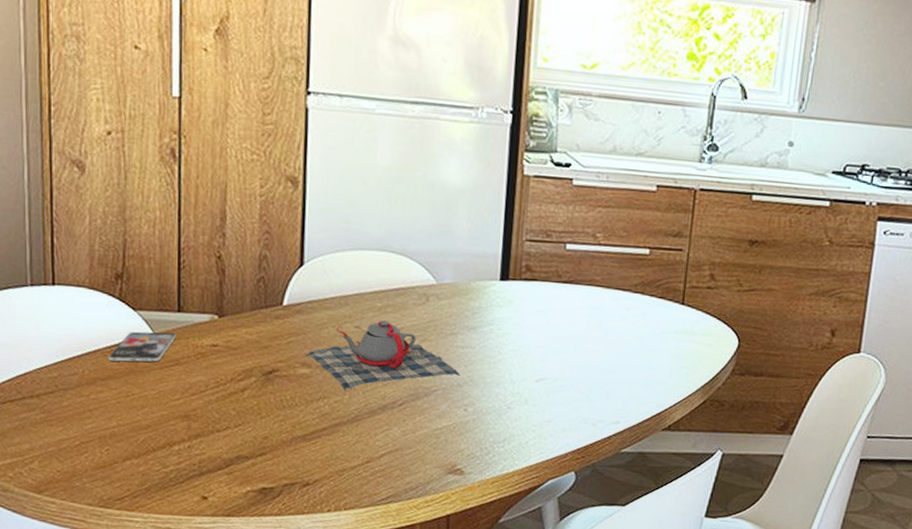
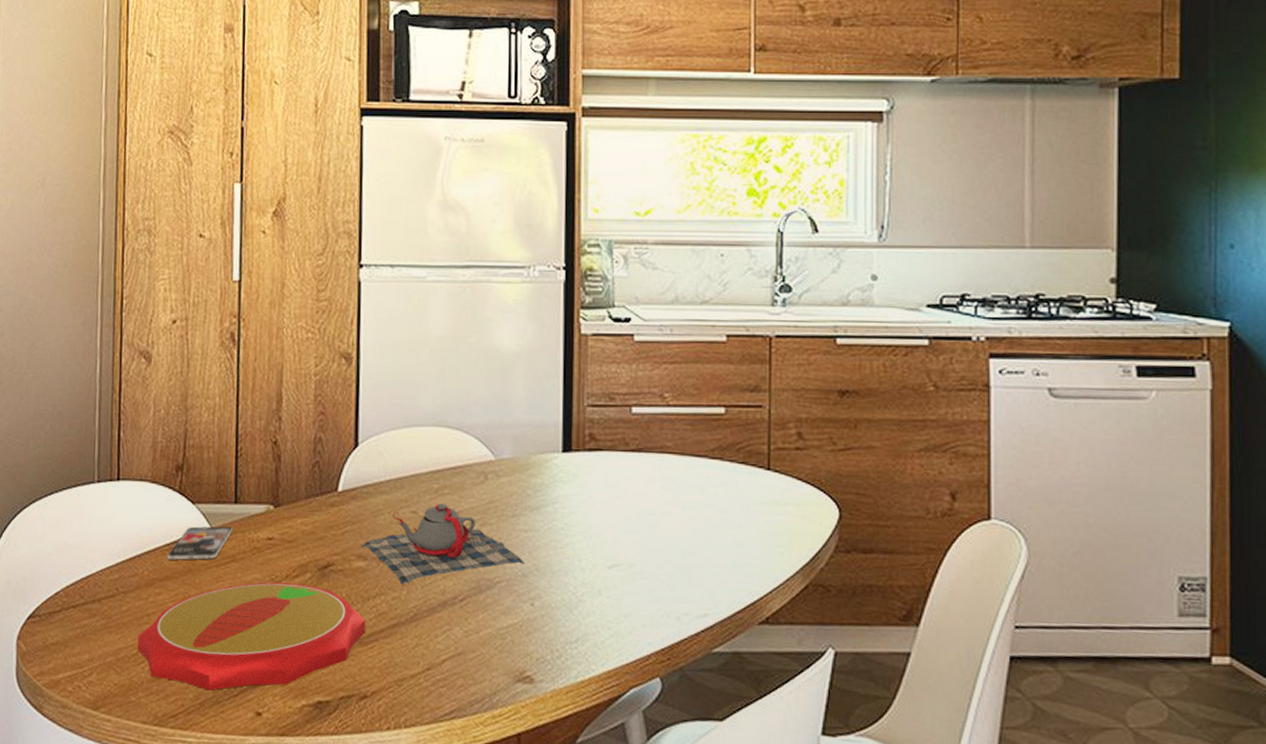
plate: none [80,384,309,478] -> present [137,582,365,691]

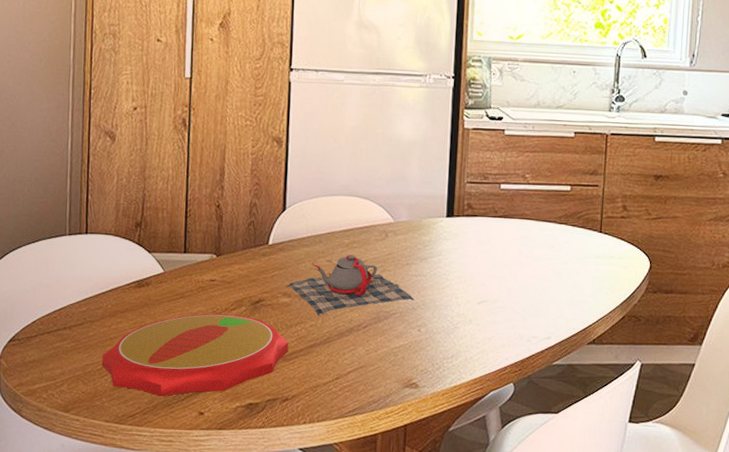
smartphone: present [166,526,233,560] -> none [127,270,182,297]

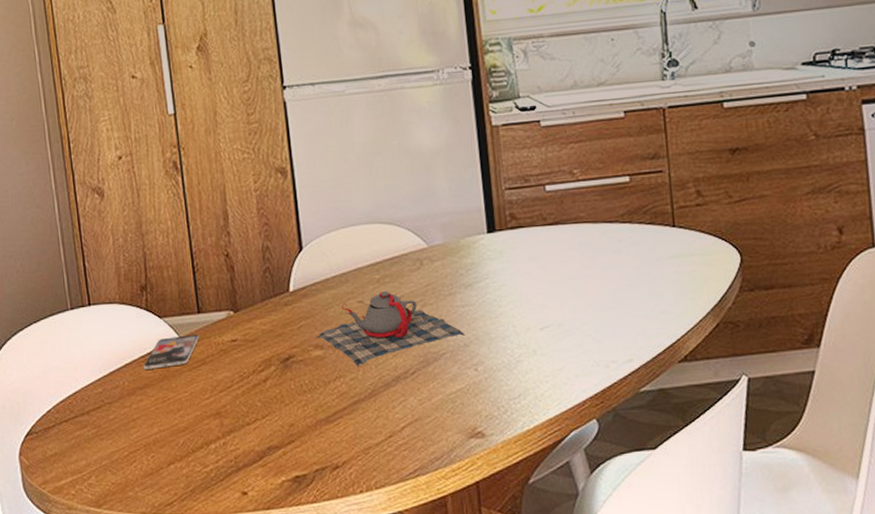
plate: present [101,313,288,396] -> none [127,376,330,479]
smartphone: none [127,270,182,297] -> present [143,334,199,370]

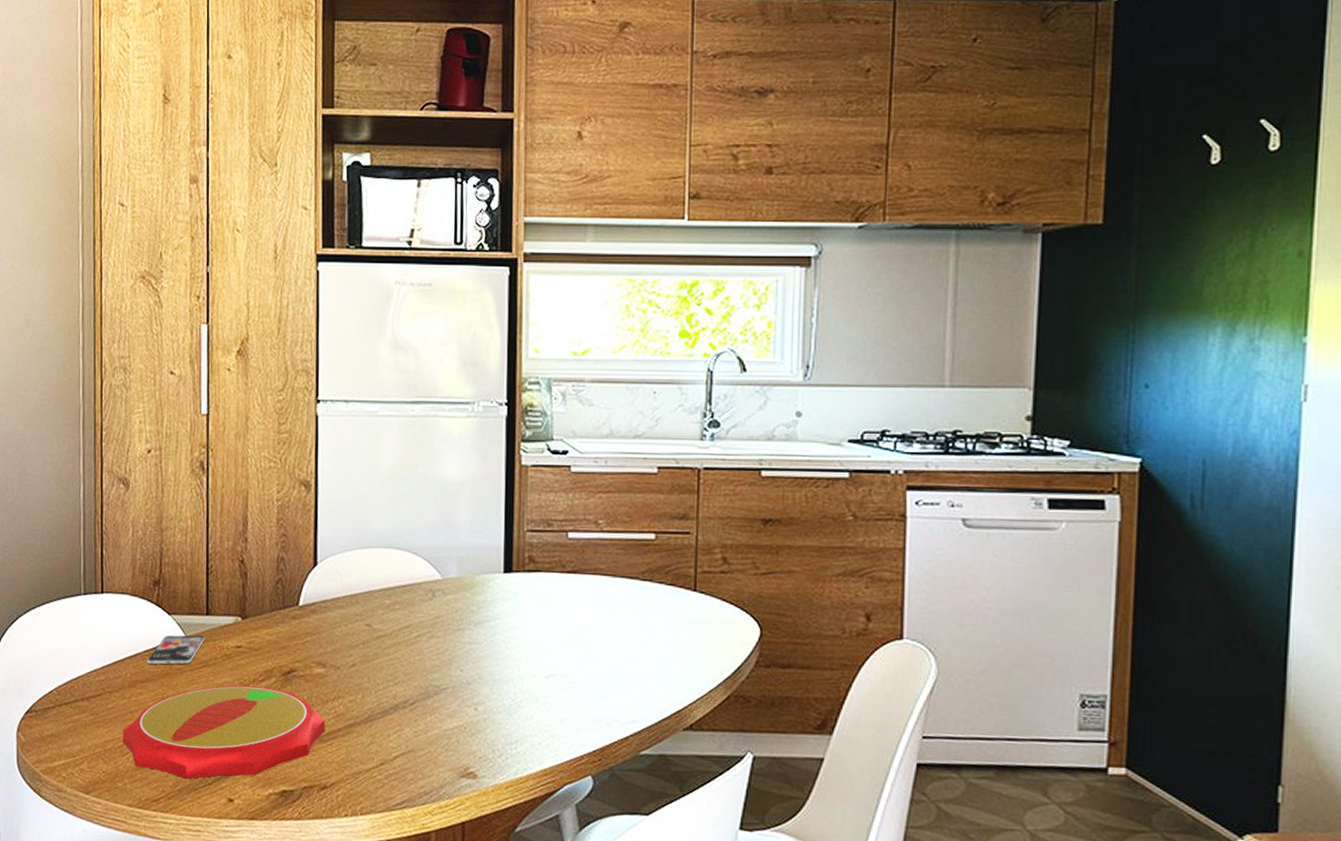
plate: none [127,376,330,479] -> present [122,685,325,779]
teapot: present [317,290,465,367] -> none [321,617,468,690]

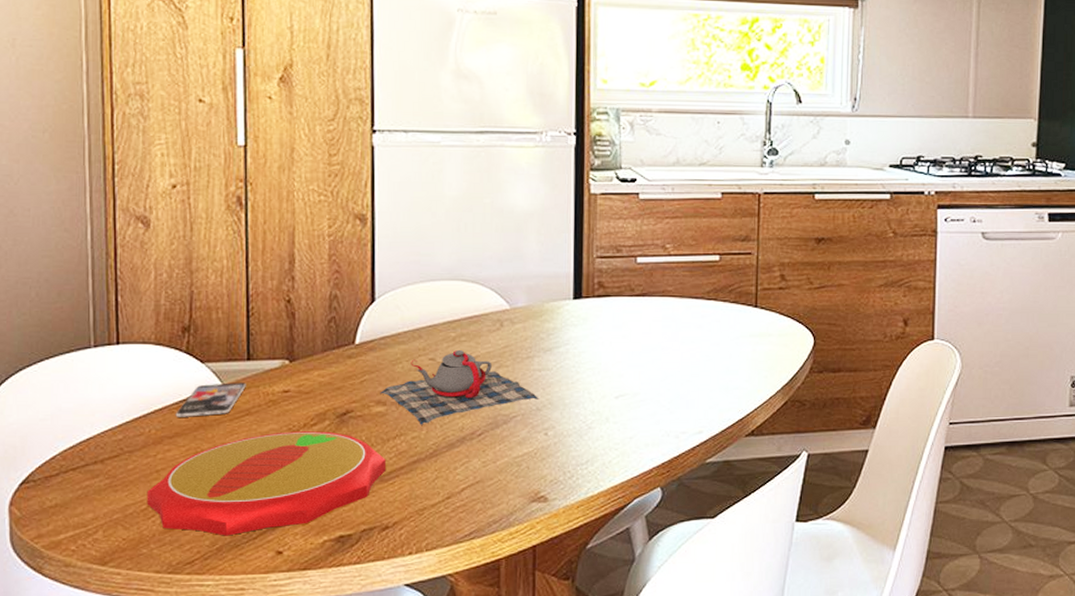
teapot: none [321,617,468,690] -> present [380,349,538,425]

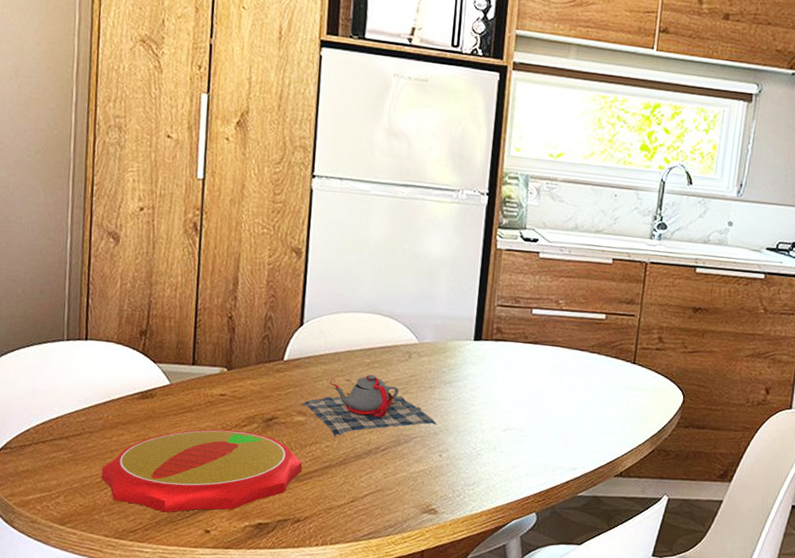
smartphone: present [175,382,246,417] -> none [129,382,190,409]

